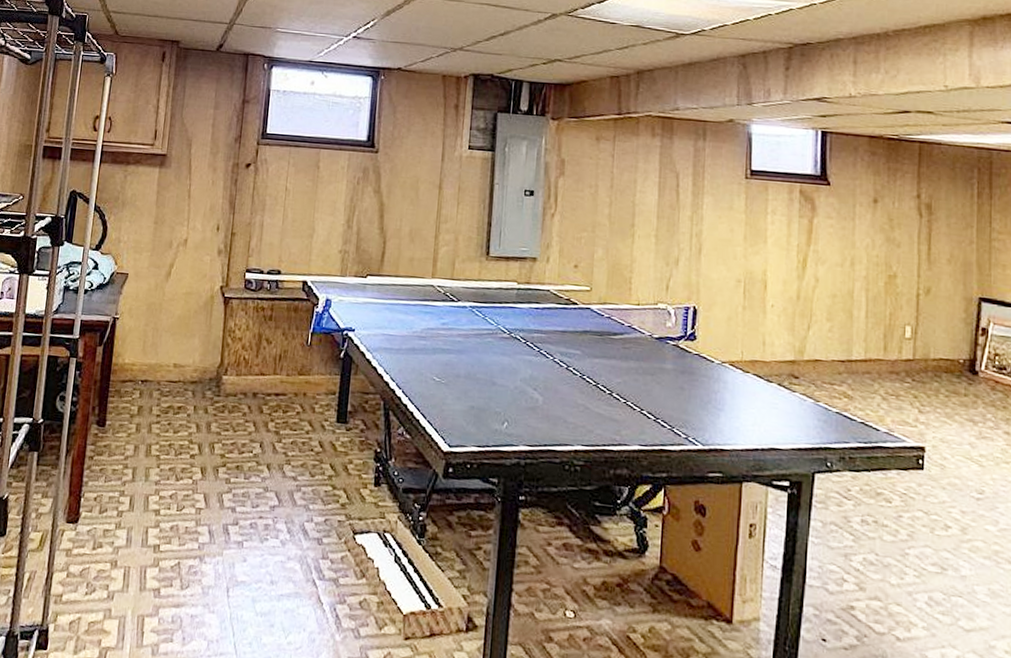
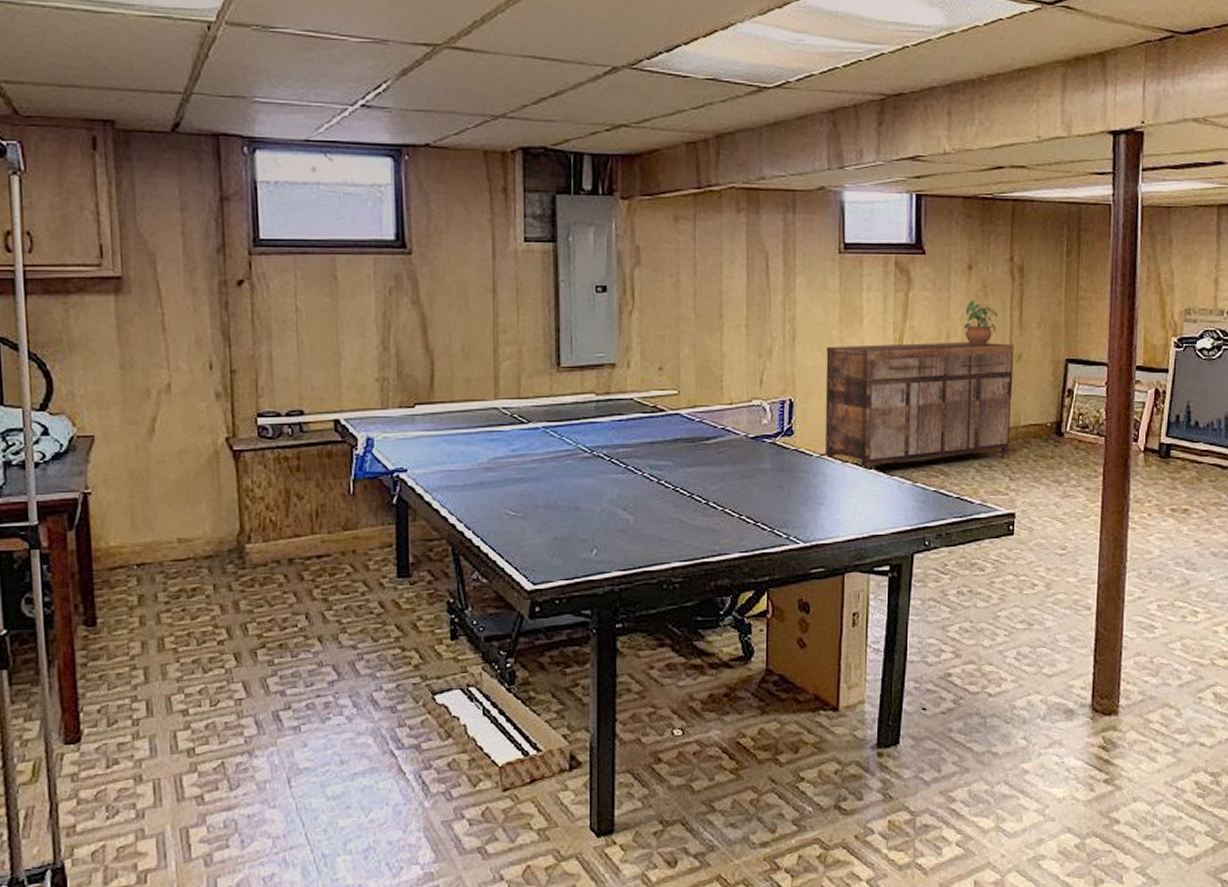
sideboard: none [727,261,922,390] -> present [825,341,1014,470]
potted plant: none [868,231,905,276] -> present [963,300,999,346]

